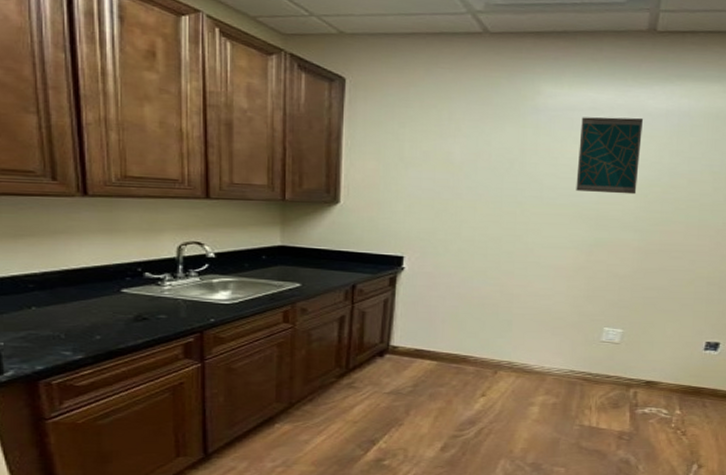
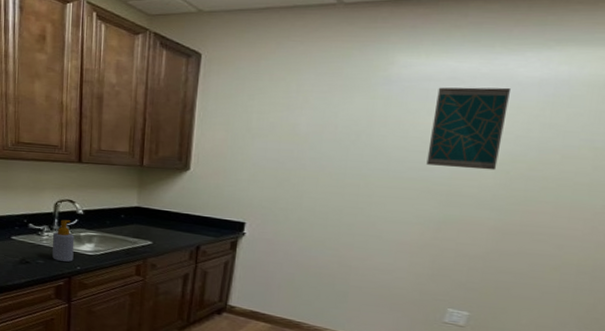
soap bottle: none [176,265,205,314] -> present [52,220,75,262]

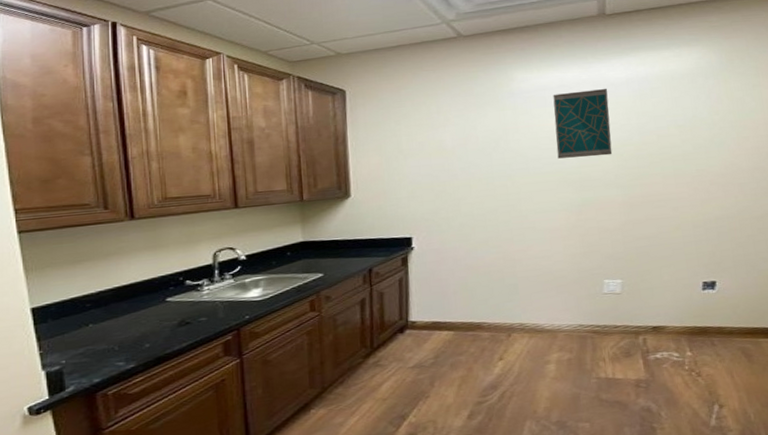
soap bottle: present [52,220,75,262] -> none [214,268,240,314]

